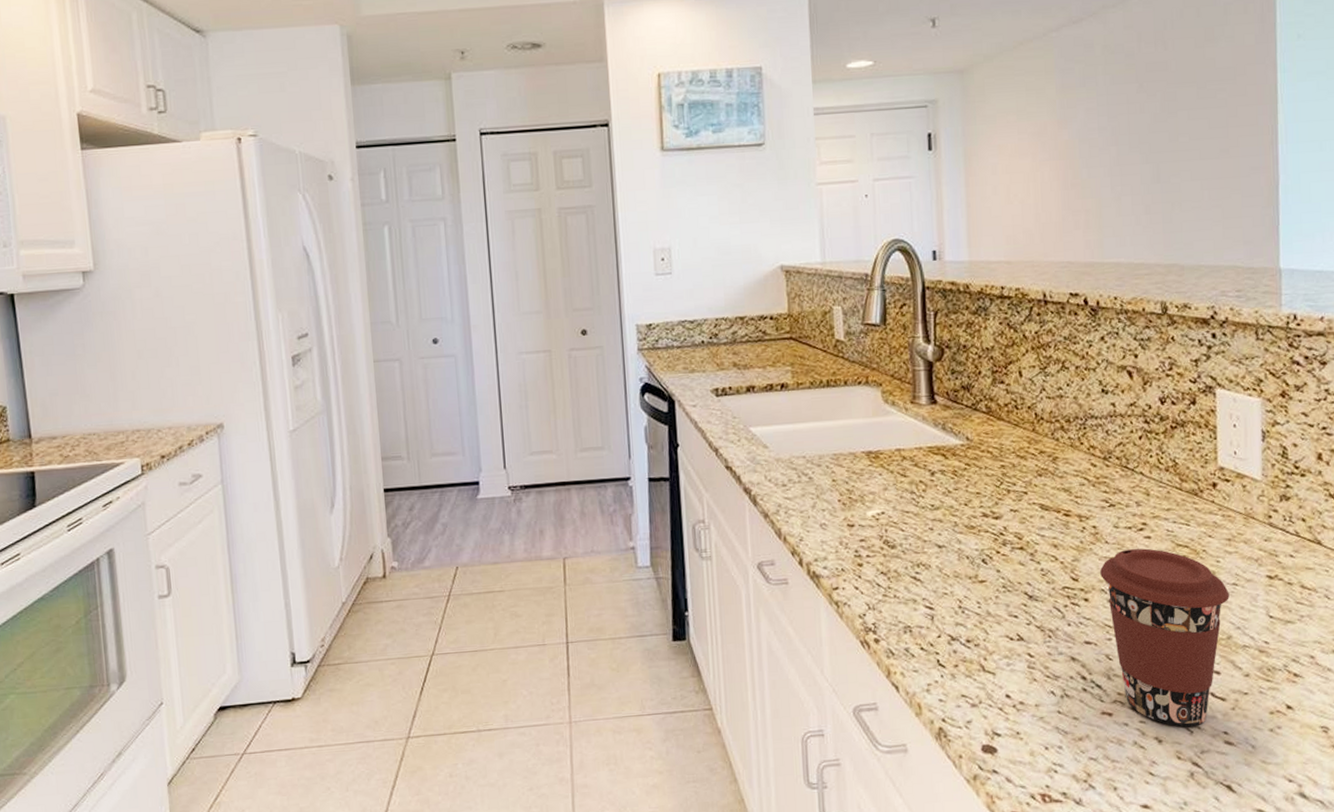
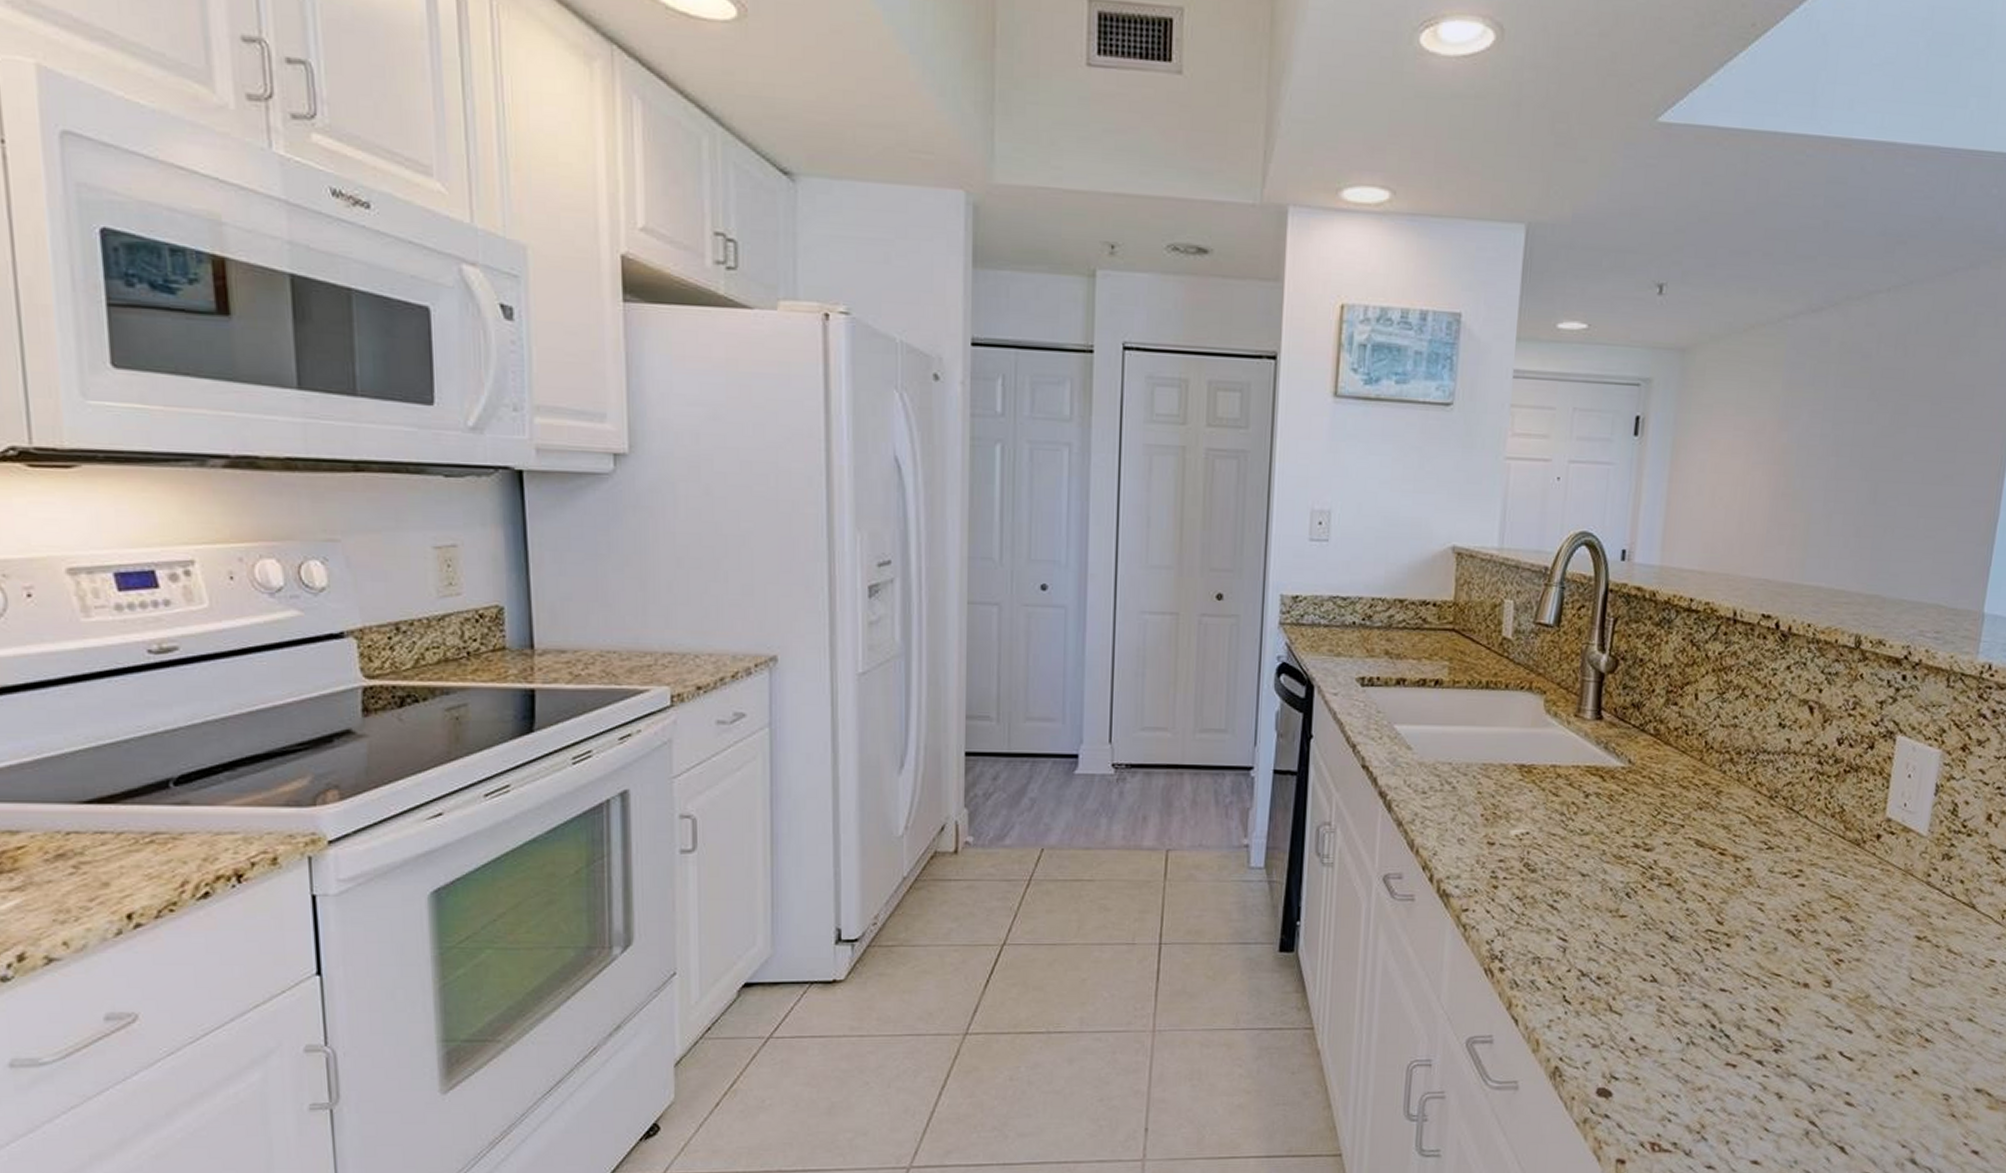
coffee cup: present [1100,548,1229,727] -> none [1747,896,1875,1085]

